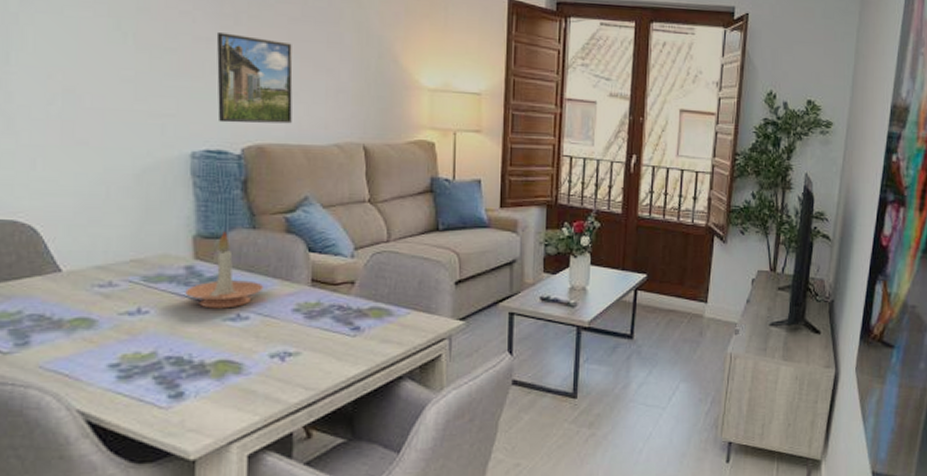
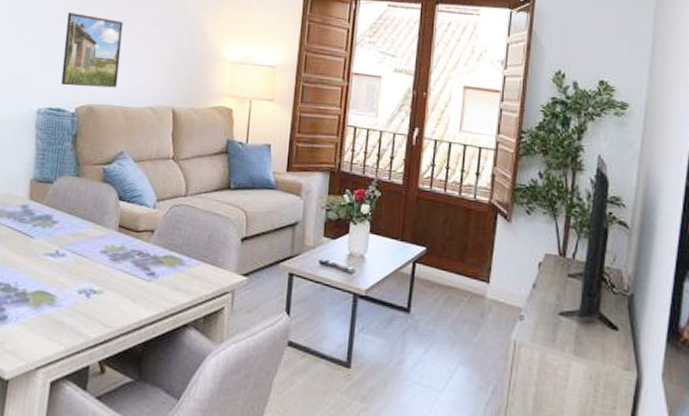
candle holder: present [185,231,264,309] -> none [19,177,80,245]

